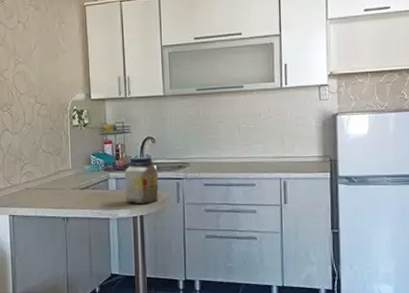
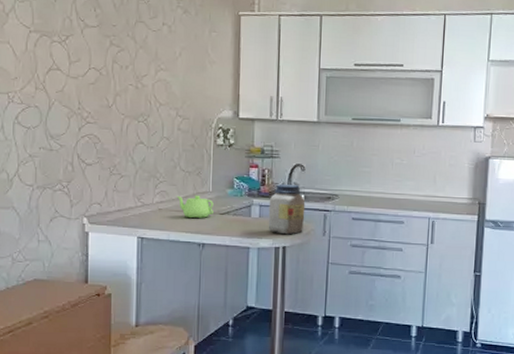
teapot: none [40,173,74,195] -> present [176,195,214,219]

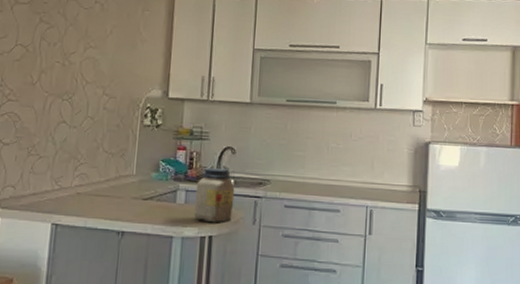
teapot: present [176,195,214,219] -> none [97,178,137,205]

